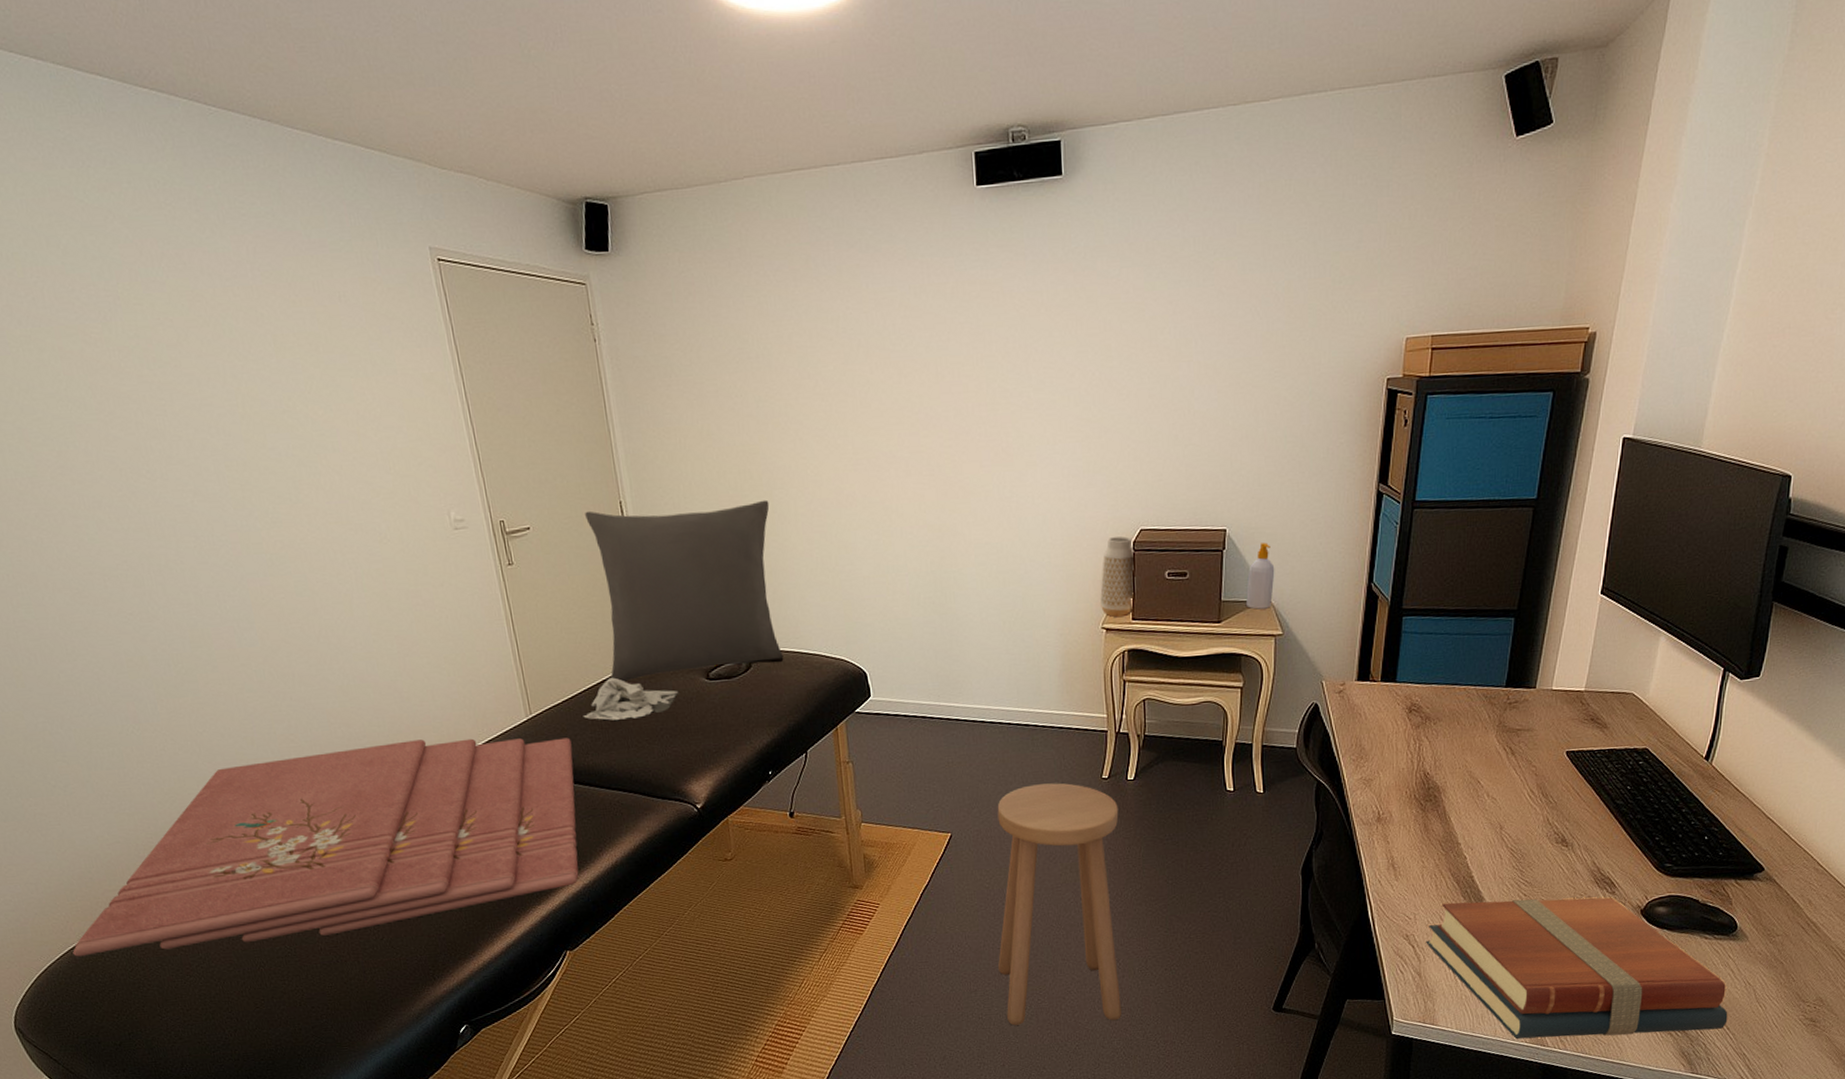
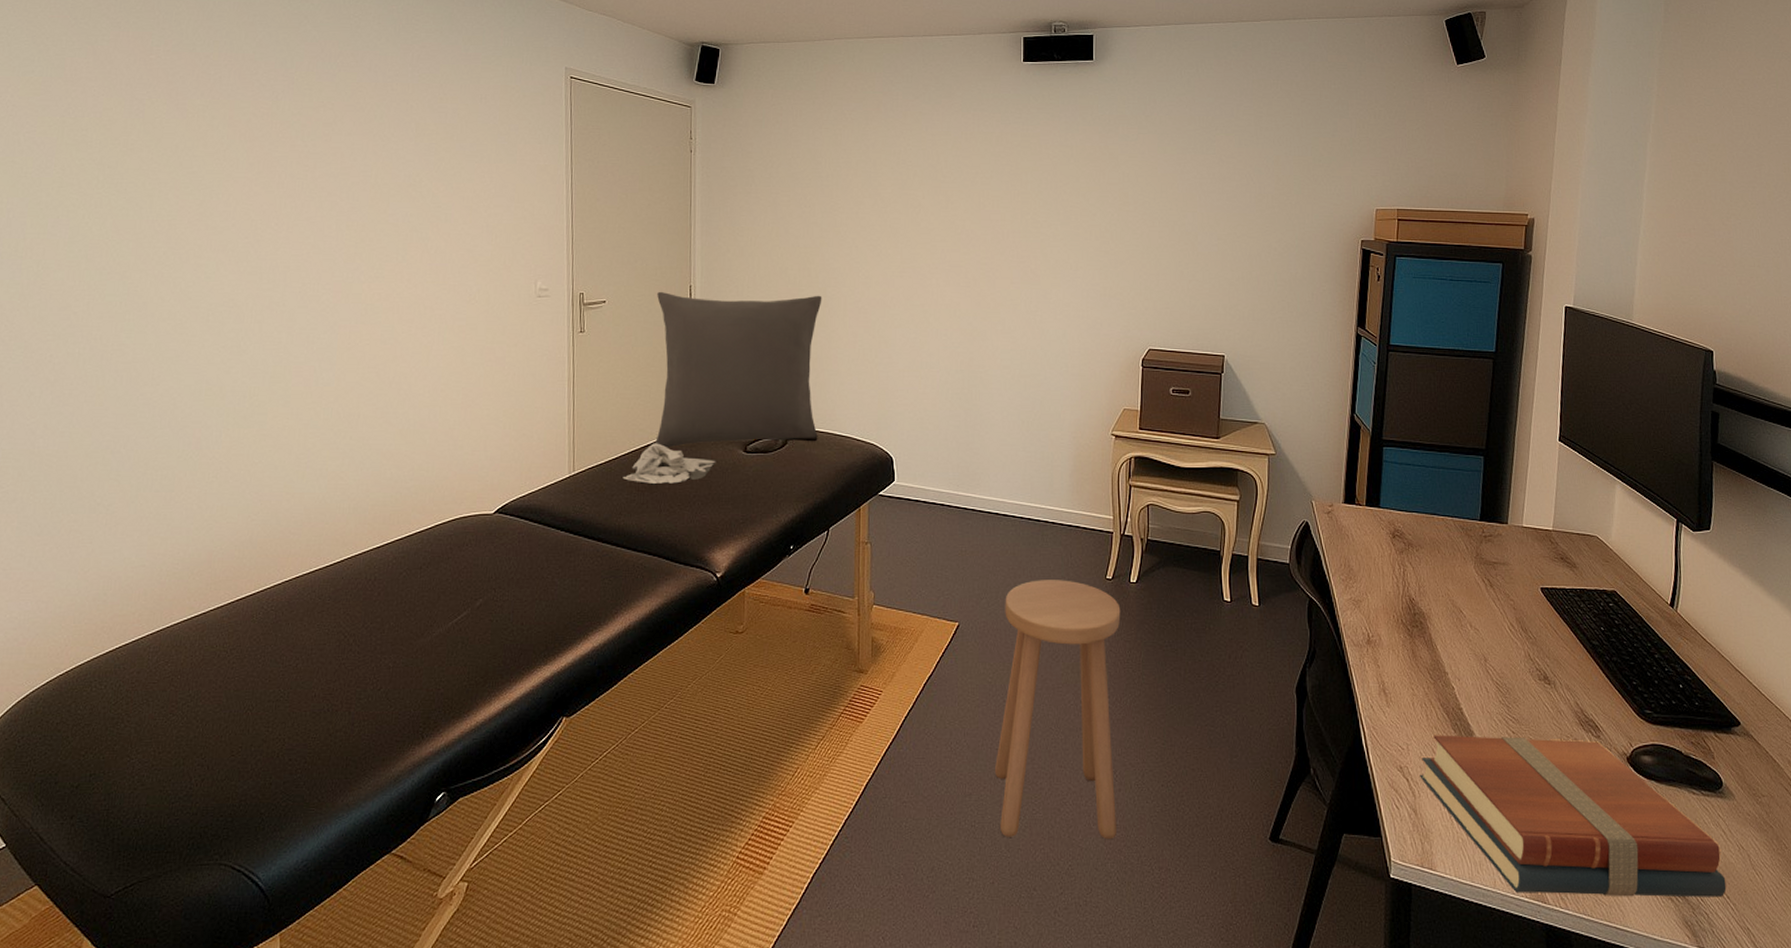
towel: present [72,737,579,957] -> none [60,487,607,684]
vase: present [1100,536,1136,618] -> none [1111,354,1144,426]
soap bottle: present [1246,542,1275,610] -> none [1242,370,1268,429]

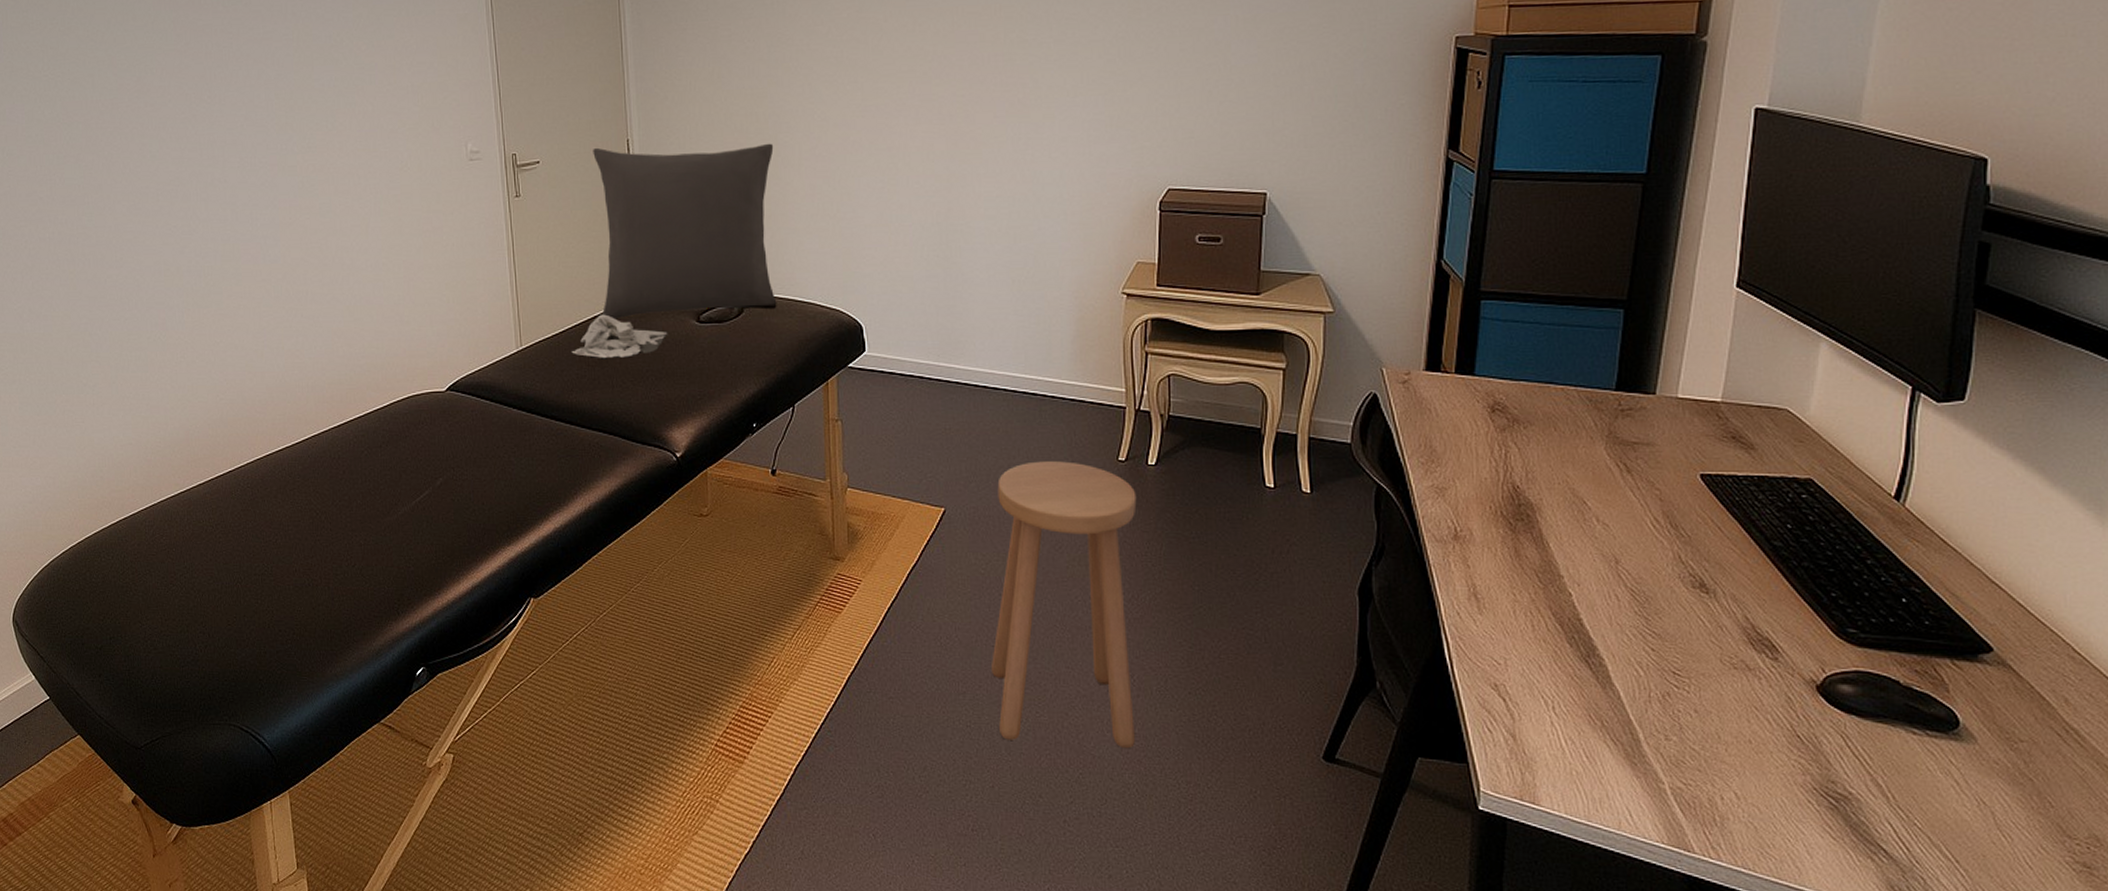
books: present [1420,735,1727,897] -> none [1521,649,1955,860]

